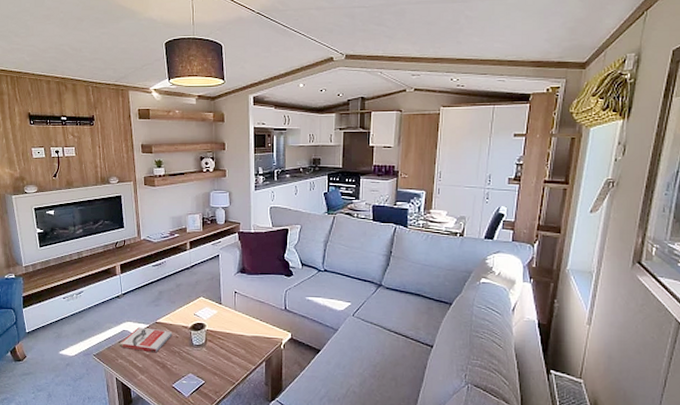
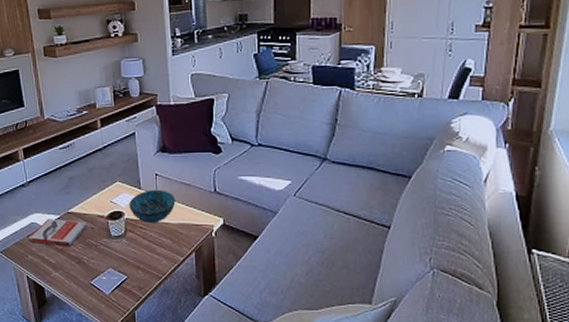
decorative bowl: none [210,305,251,336] -> present [129,189,176,224]

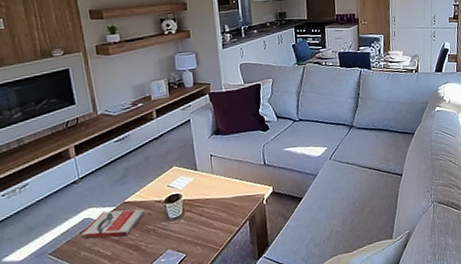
decorative bowl: present [129,189,176,224] -> none [186,168,230,201]

